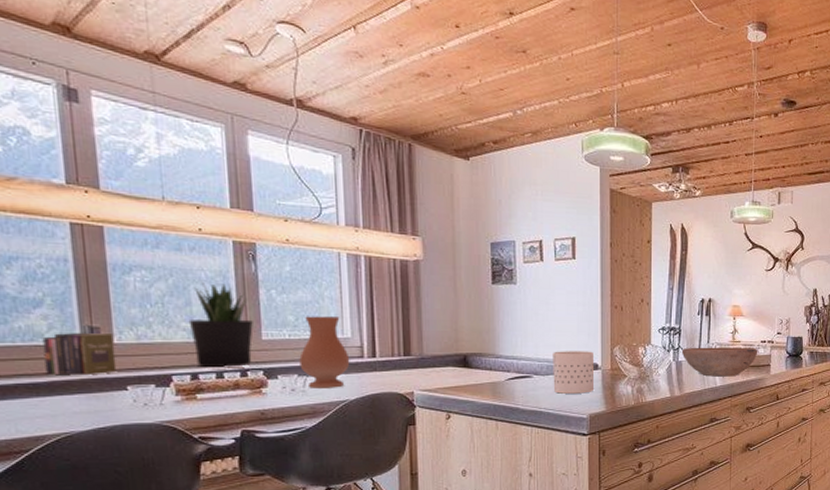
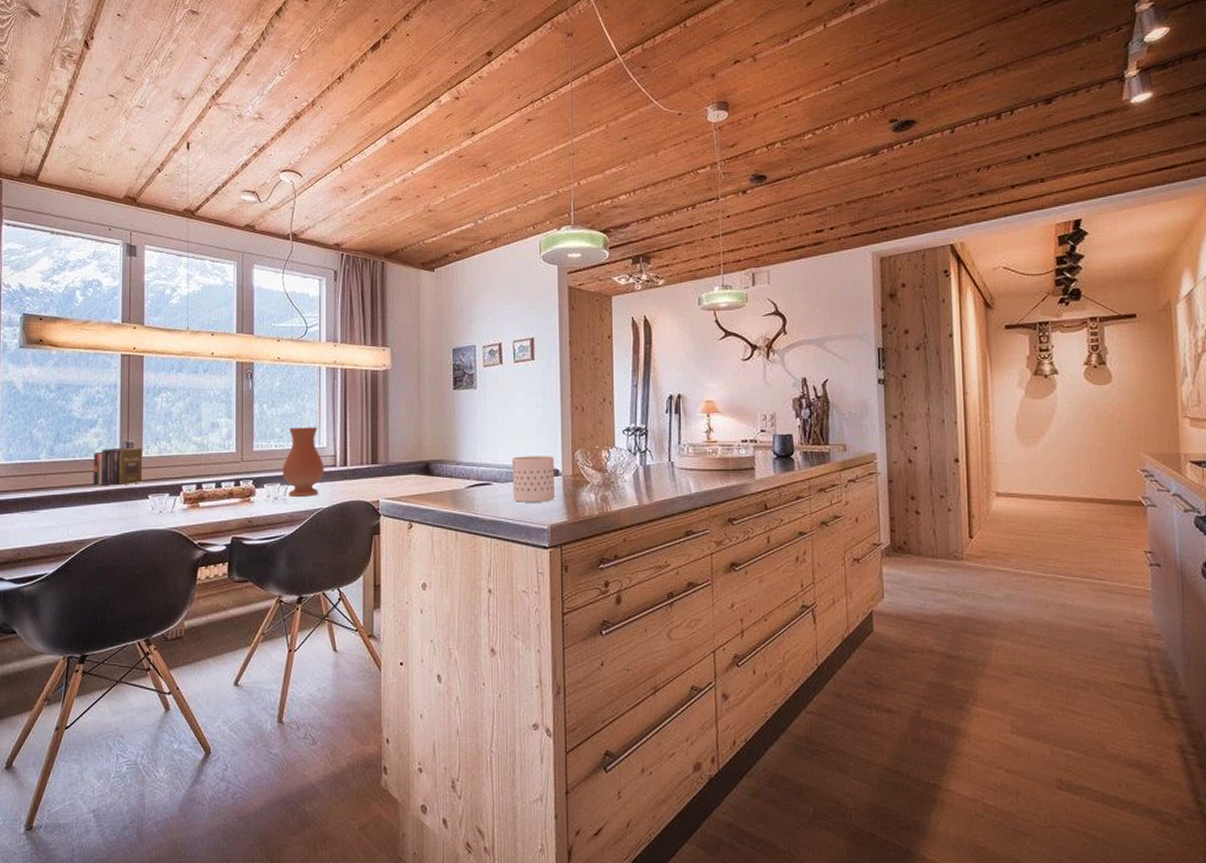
planter: present [188,283,253,367] -> none [198,400,247,477]
bowl: present [682,347,758,377] -> none [650,448,739,483]

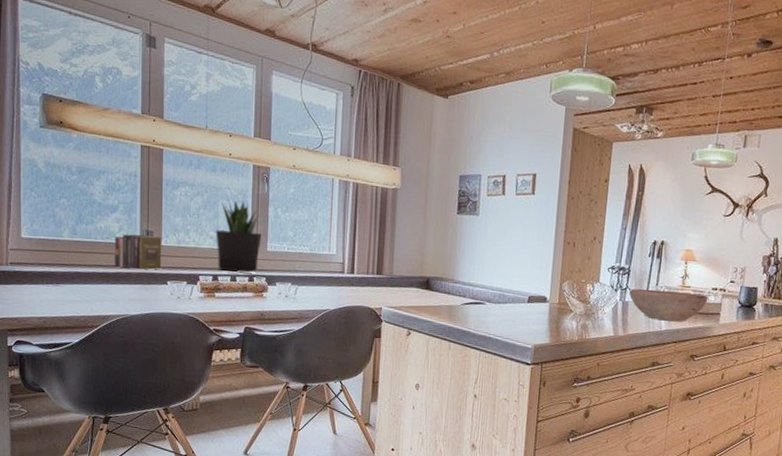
planter: none [198,400,247,477] -> present [215,199,262,273]
vase: present [282,427,325,497] -> none [293,233,333,298]
mug: present [512,456,554,502] -> none [503,281,543,325]
bowl: none [650,448,739,483] -> present [630,288,708,322]

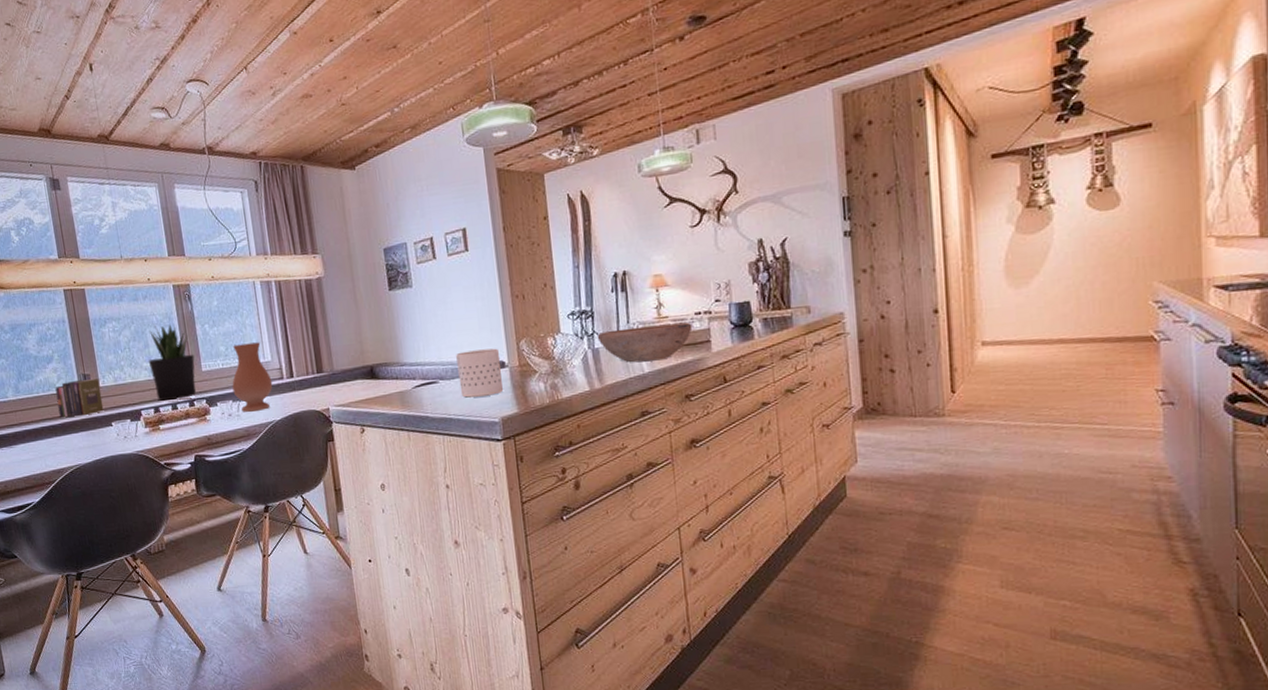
vase: none [293,233,333,298] -> present [232,342,273,412]
mug: none [503,281,543,325] -> present [456,348,503,398]

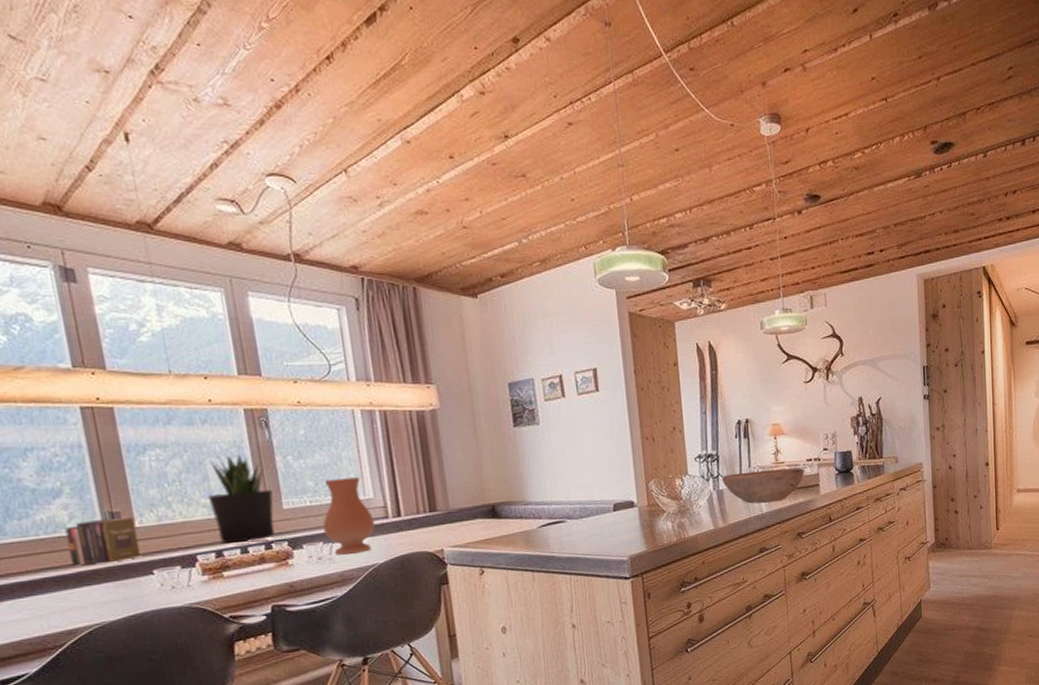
mug: present [456,348,503,398] -> none [585,488,632,537]

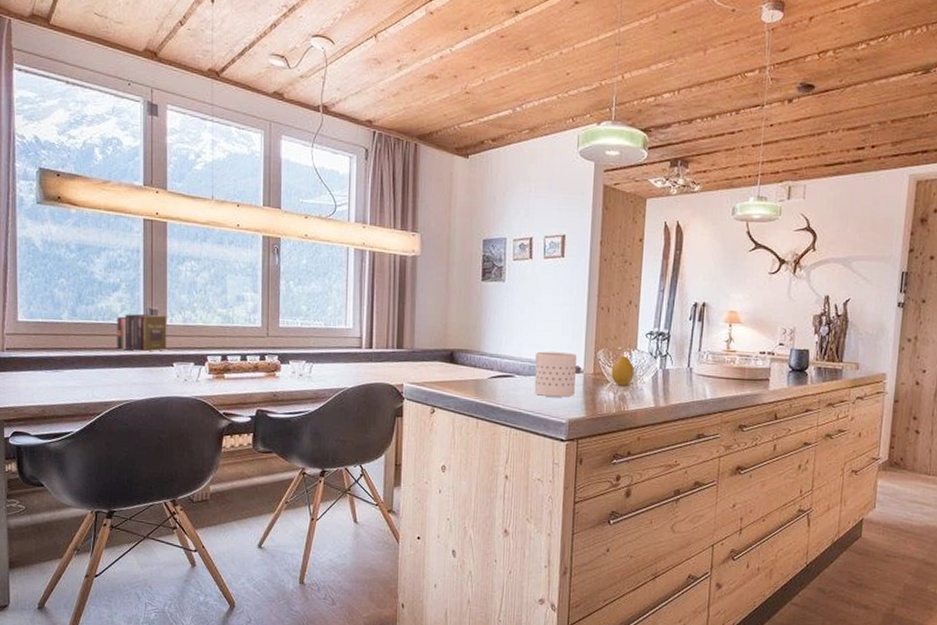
planter: present [207,454,276,543] -> none [223,273,273,351]
vase: present [322,477,375,555] -> none [308,306,350,376]
mug: none [585,488,632,537] -> present [534,351,577,397]
fruit: none [665,483,689,515] -> present [611,356,634,387]
bowl: present [722,467,805,504] -> none [670,355,756,390]

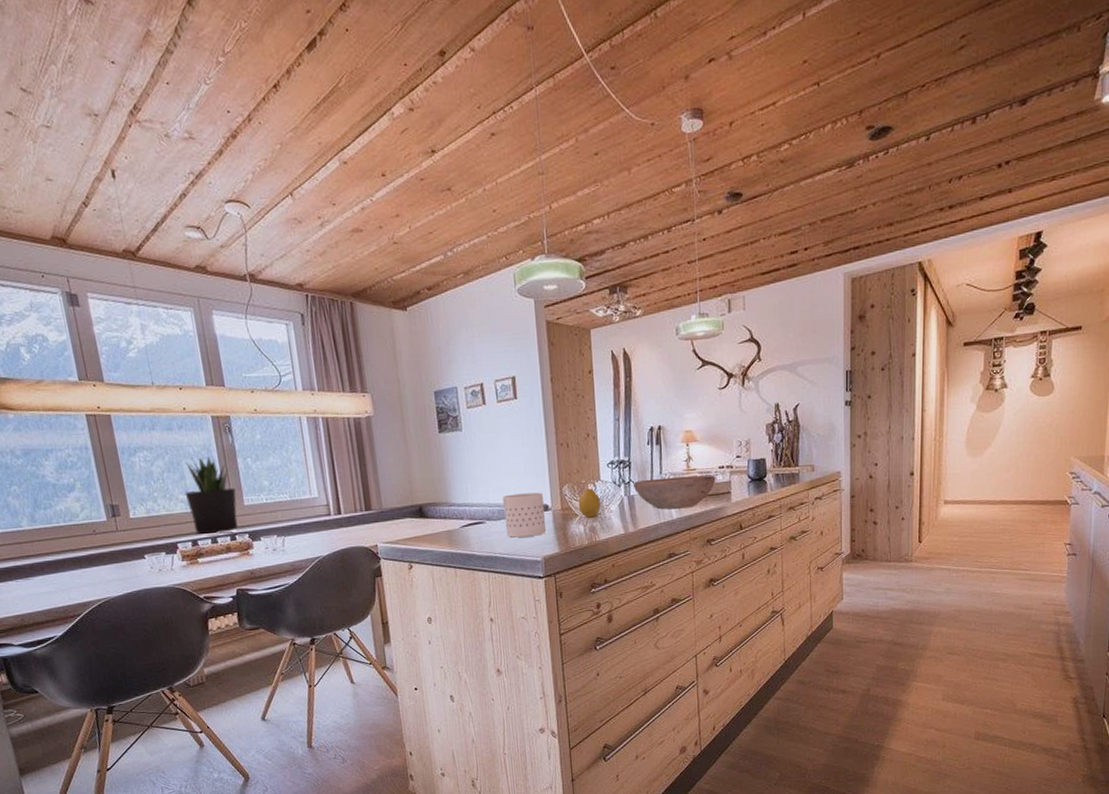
books: present [117,313,167,352] -> none [78,509,135,550]
planter: none [223,273,273,351] -> present [184,456,239,534]
bowl: none [670,355,756,390] -> present [634,474,716,510]

